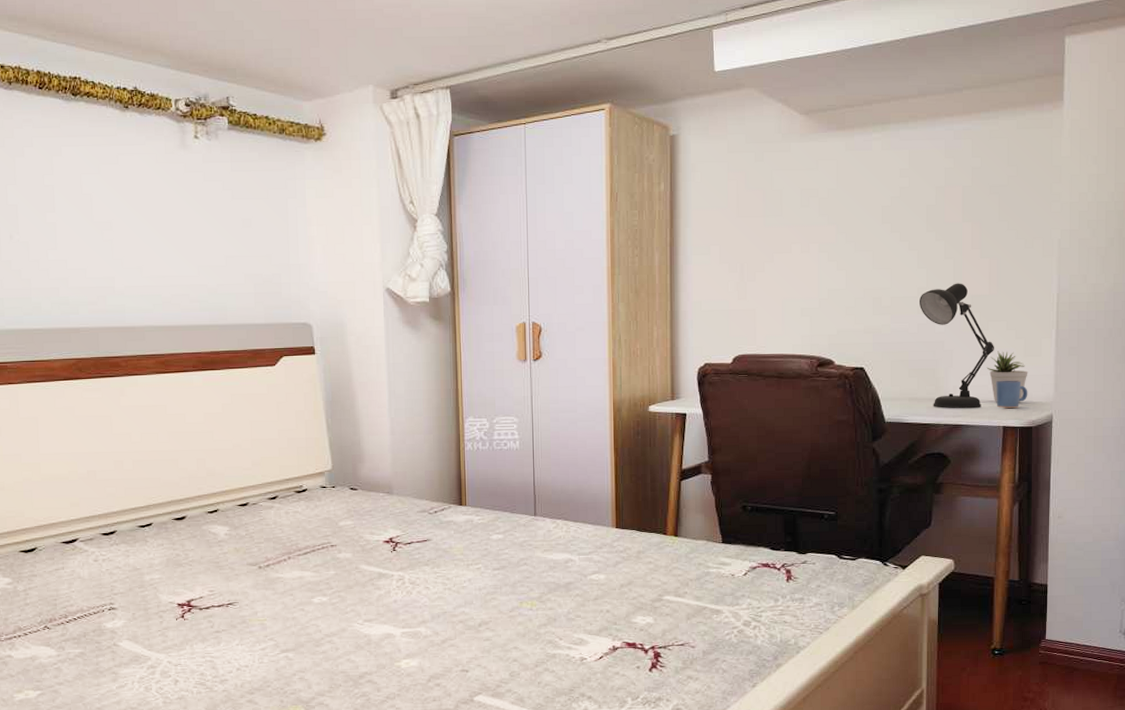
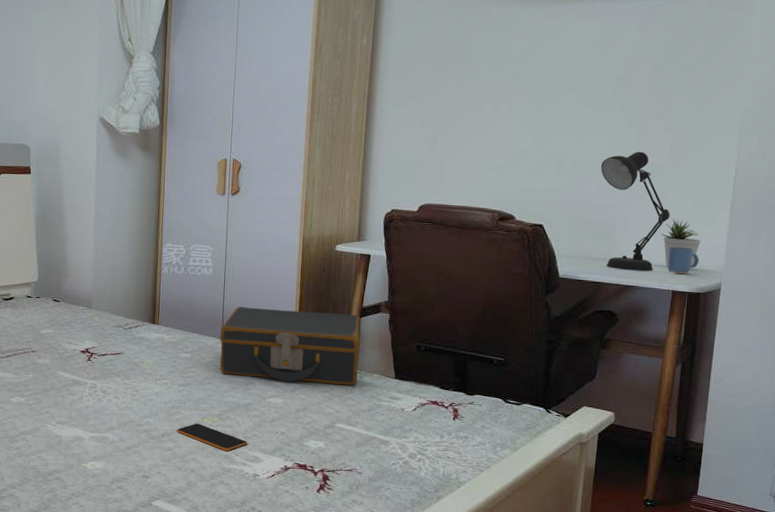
smartphone: none [494,609,572,636] -> present [176,423,248,452]
suitcase: none [533,478,683,556] -> present [219,307,361,386]

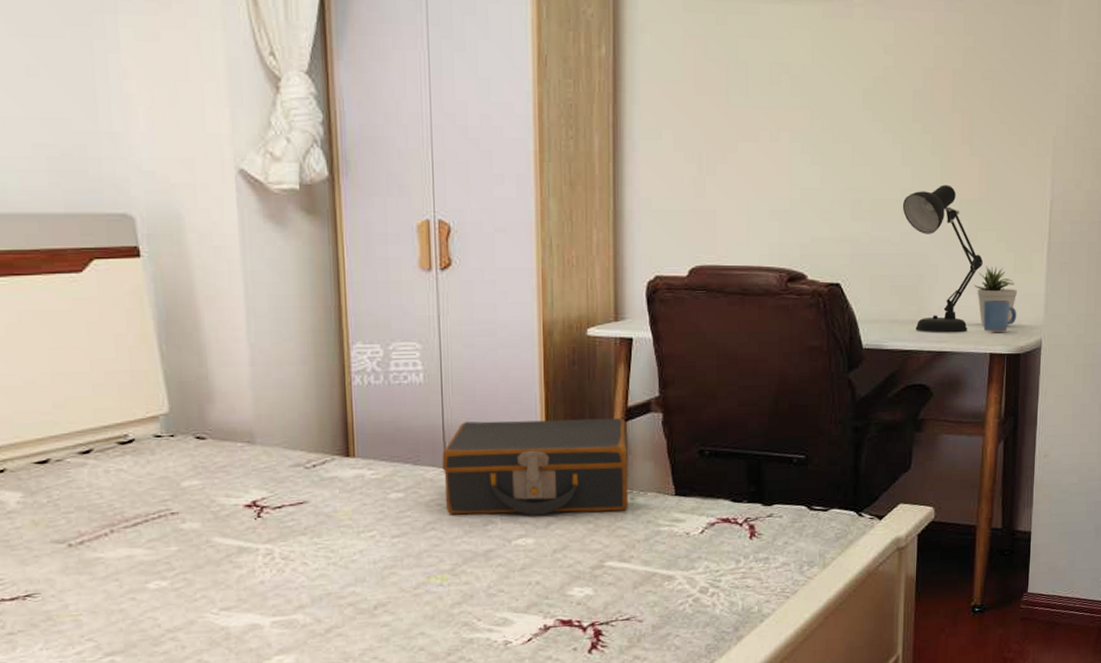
smartphone: present [176,423,248,452] -> none [394,585,494,618]

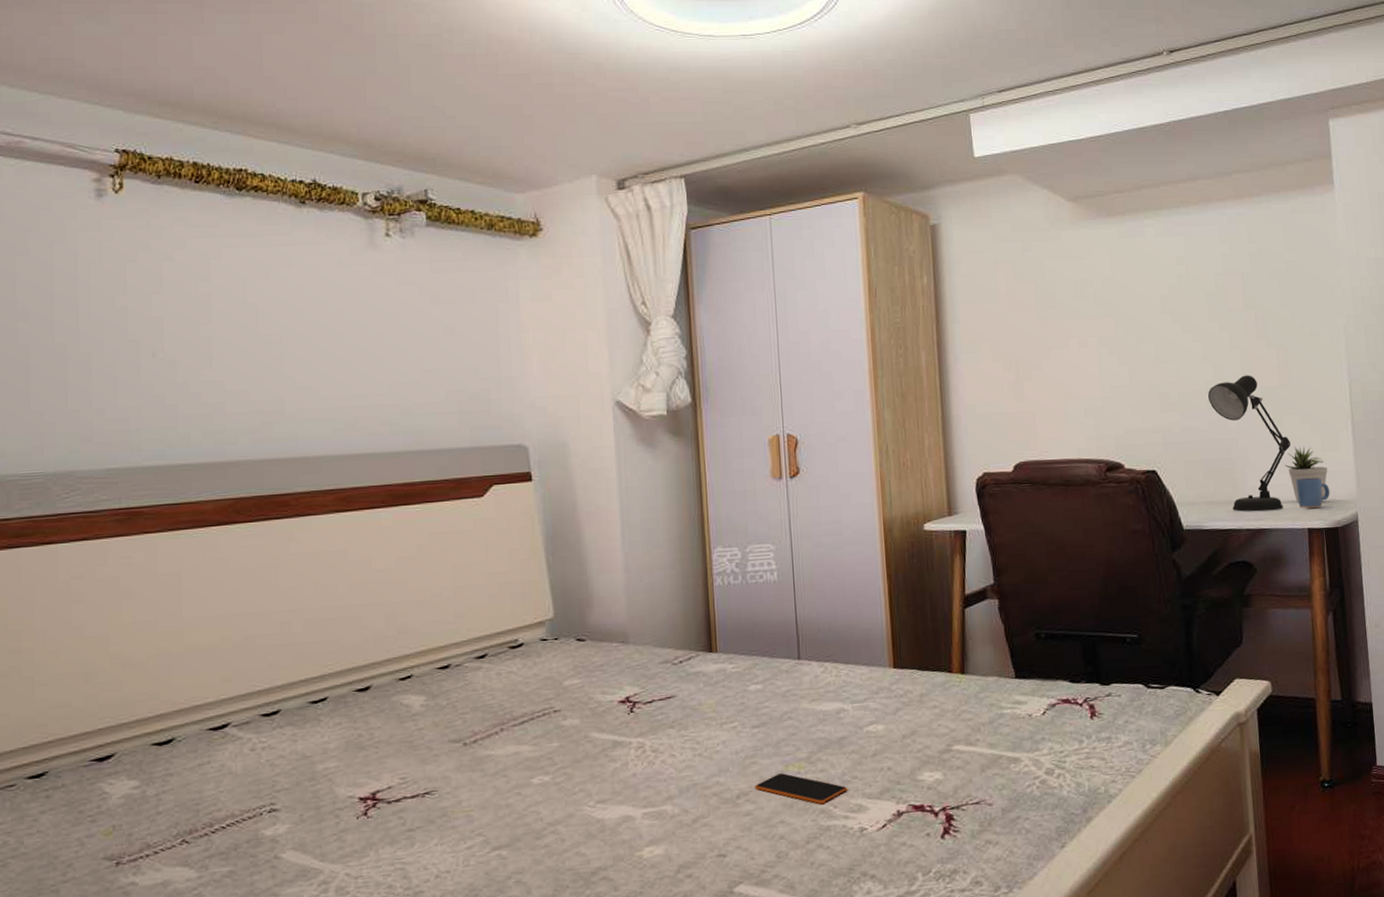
smartphone: none [394,585,494,618] -> present [755,773,848,805]
suitcase: present [442,418,629,516] -> none [796,606,971,704]

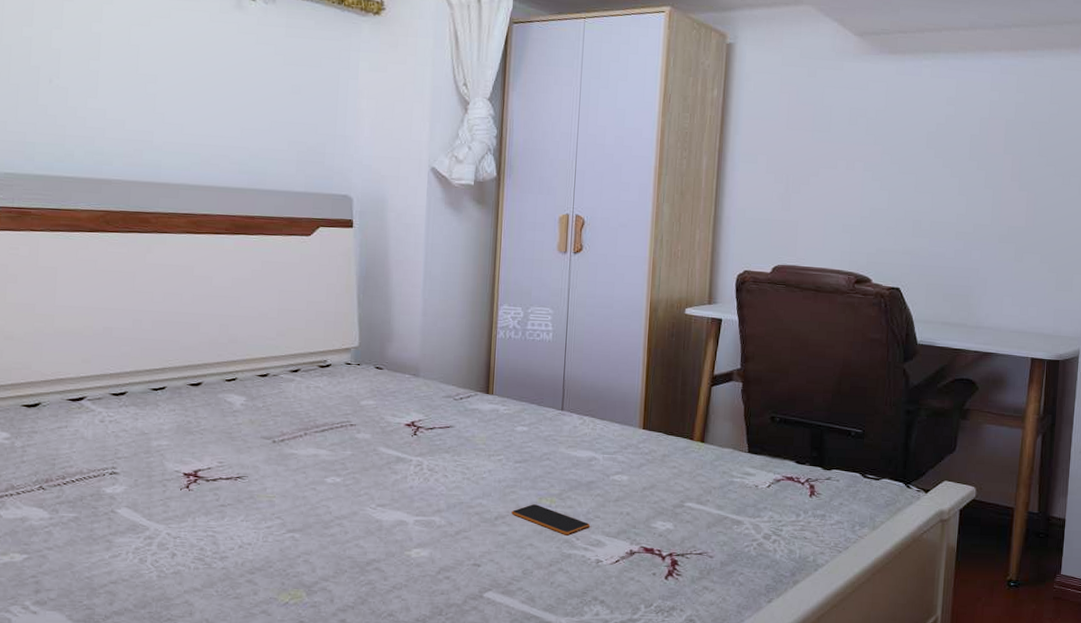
desk lamp: present [1208,375,1291,512] -> none [958,213,1028,338]
potted plant: present [1284,446,1328,501] -> none [1018,283,1059,335]
mug: present [1296,477,1330,509] -> none [1026,311,1057,341]

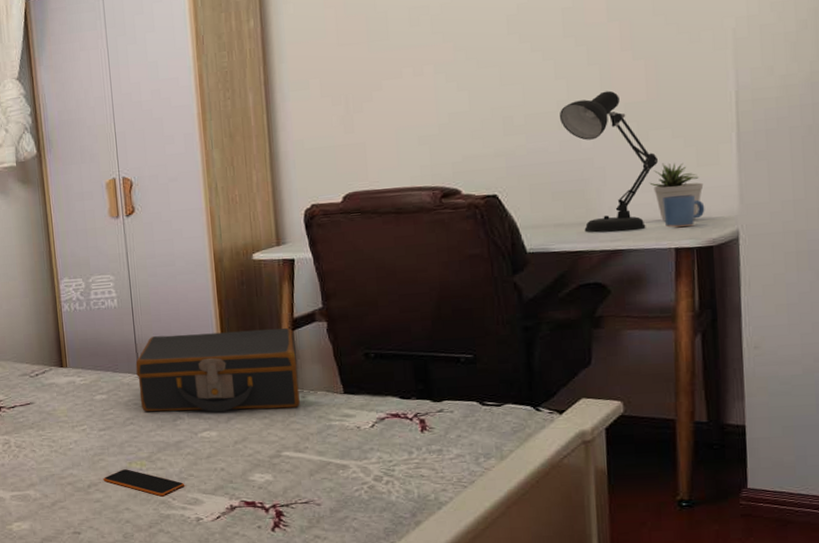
suitcase: none [559,375,712,461] -> present [135,328,300,413]
desk lamp: none [958,213,1028,338] -> present [560,90,659,233]
potted plant: none [1018,283,1059,335] -> present [649,162,704,220]
mug: none [1026,311,1057,341] -> present [663,194,705,228]

